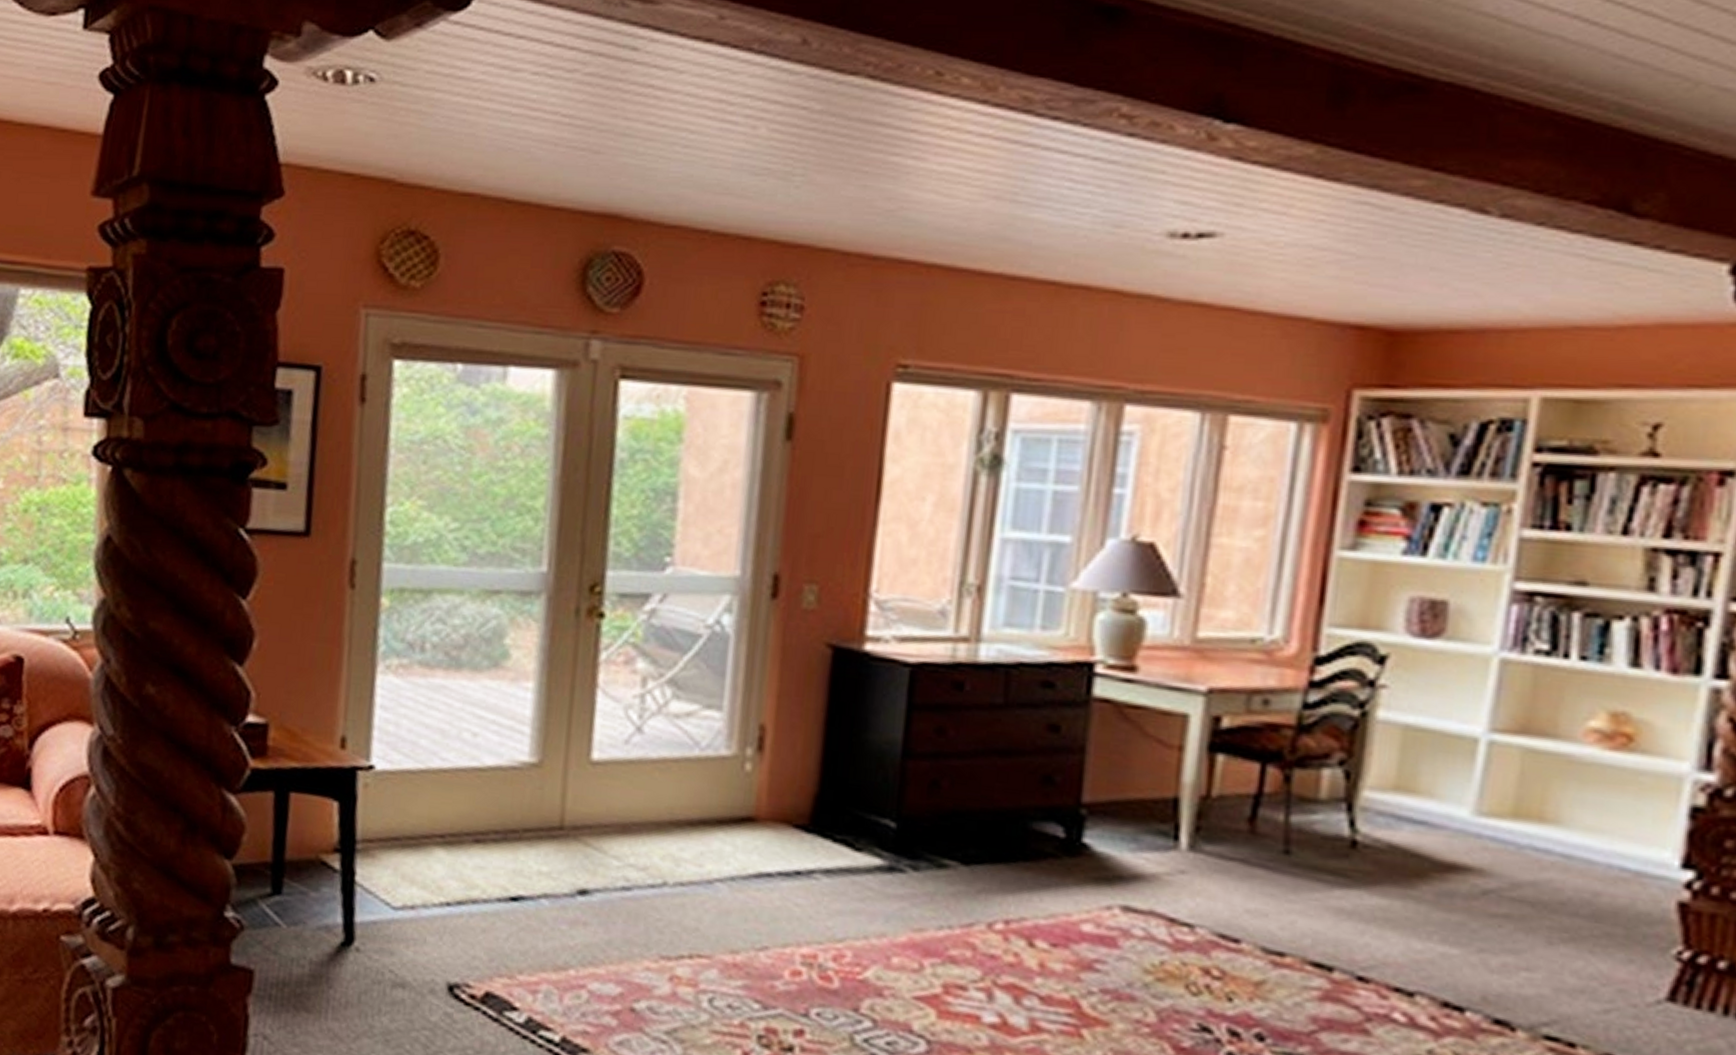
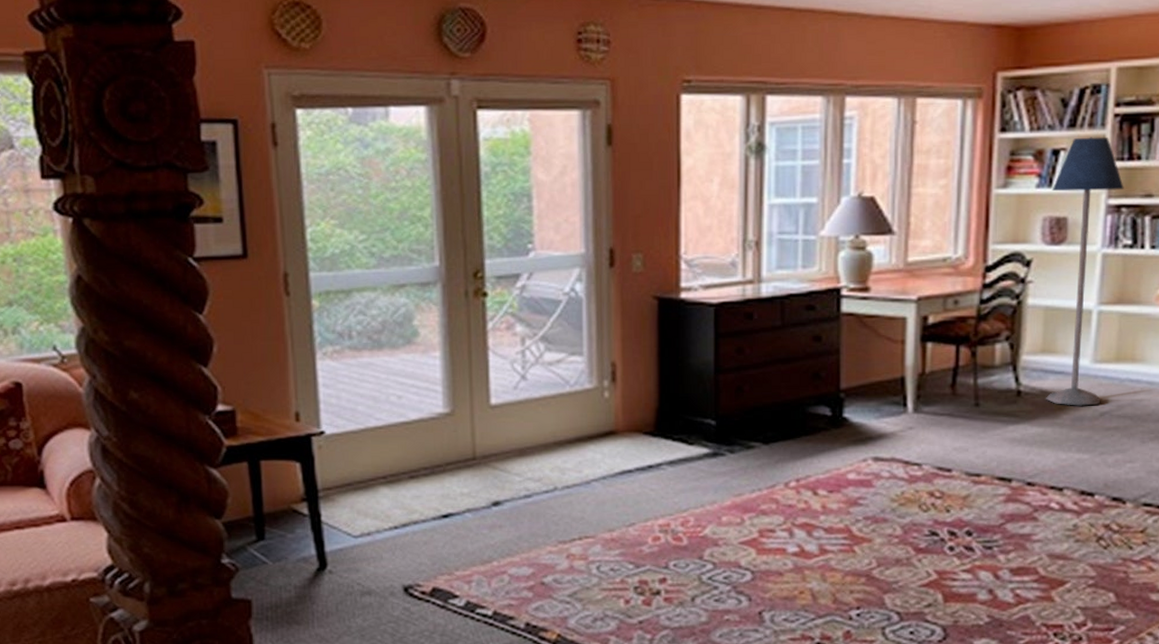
floor lamp: none [1394,491,1542,878] -> present [1045,136,1124,406]

